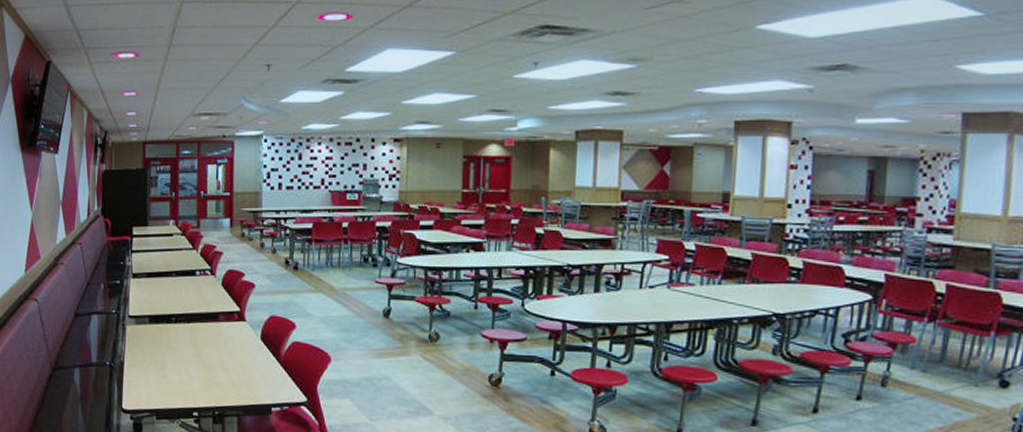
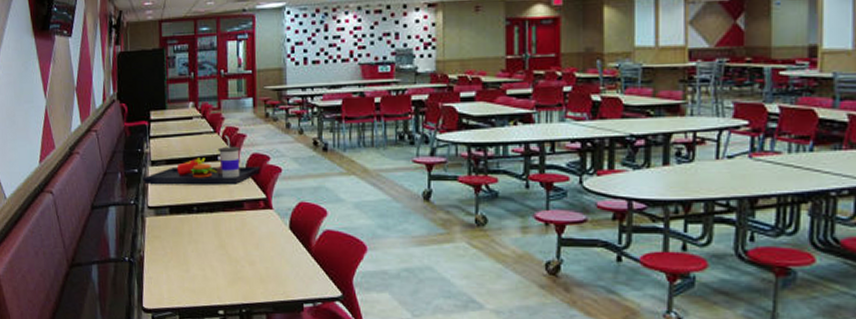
food tray: none [124,252,235,297] -> present [143,135,260,185]

